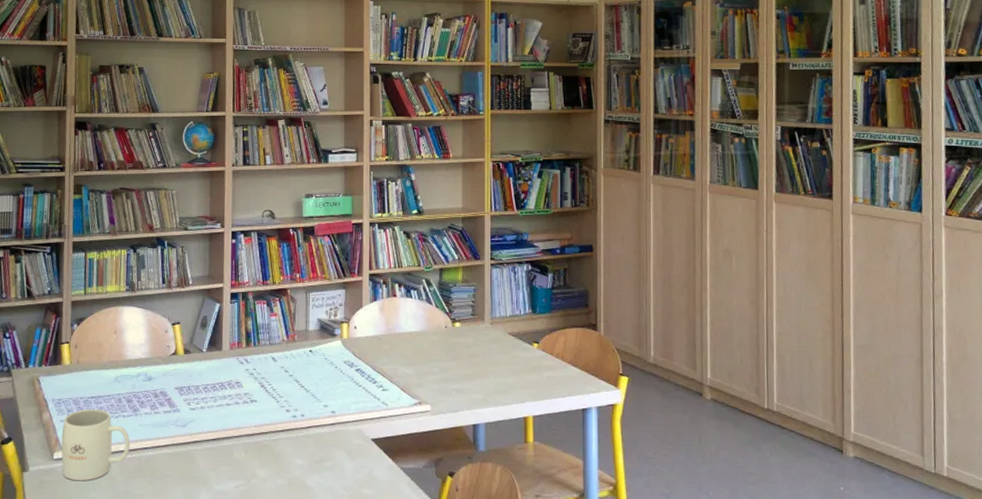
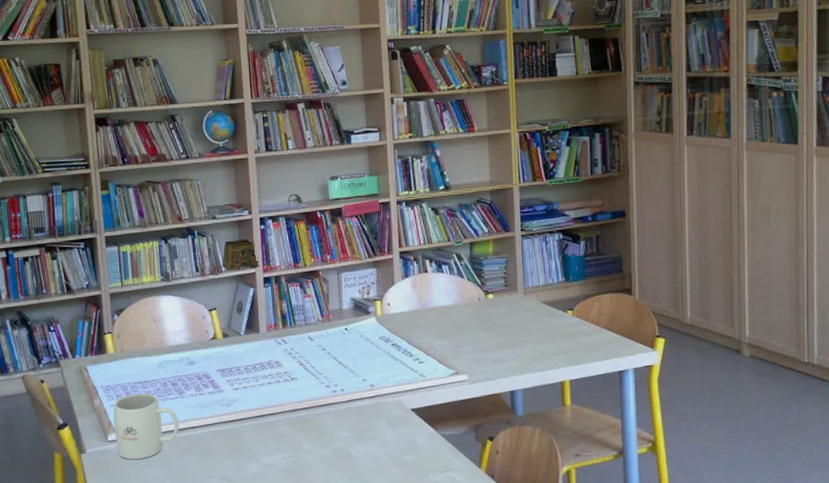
decorative box: none [190,252,228,284] -> present [222,238,260,271]

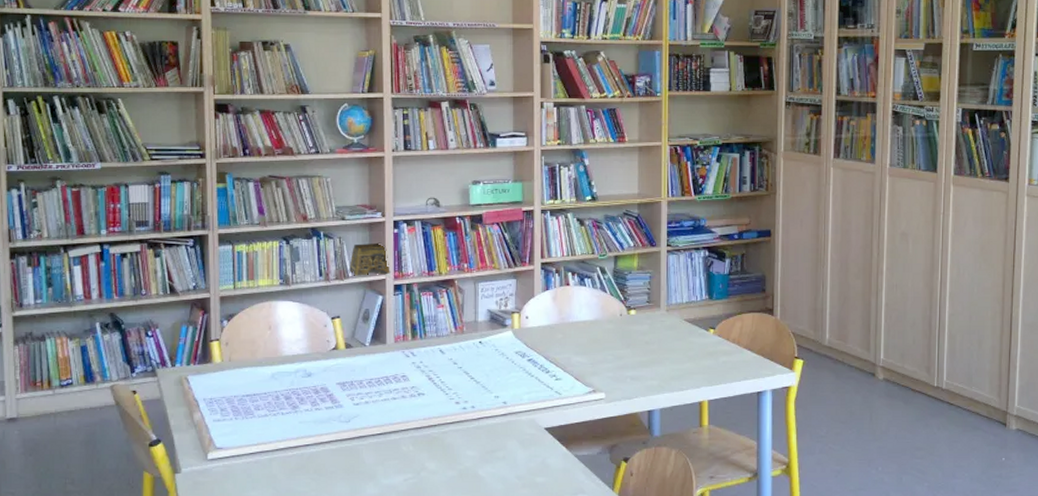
mug: present [113,393,179,460] -> none [215,407,290,481]

